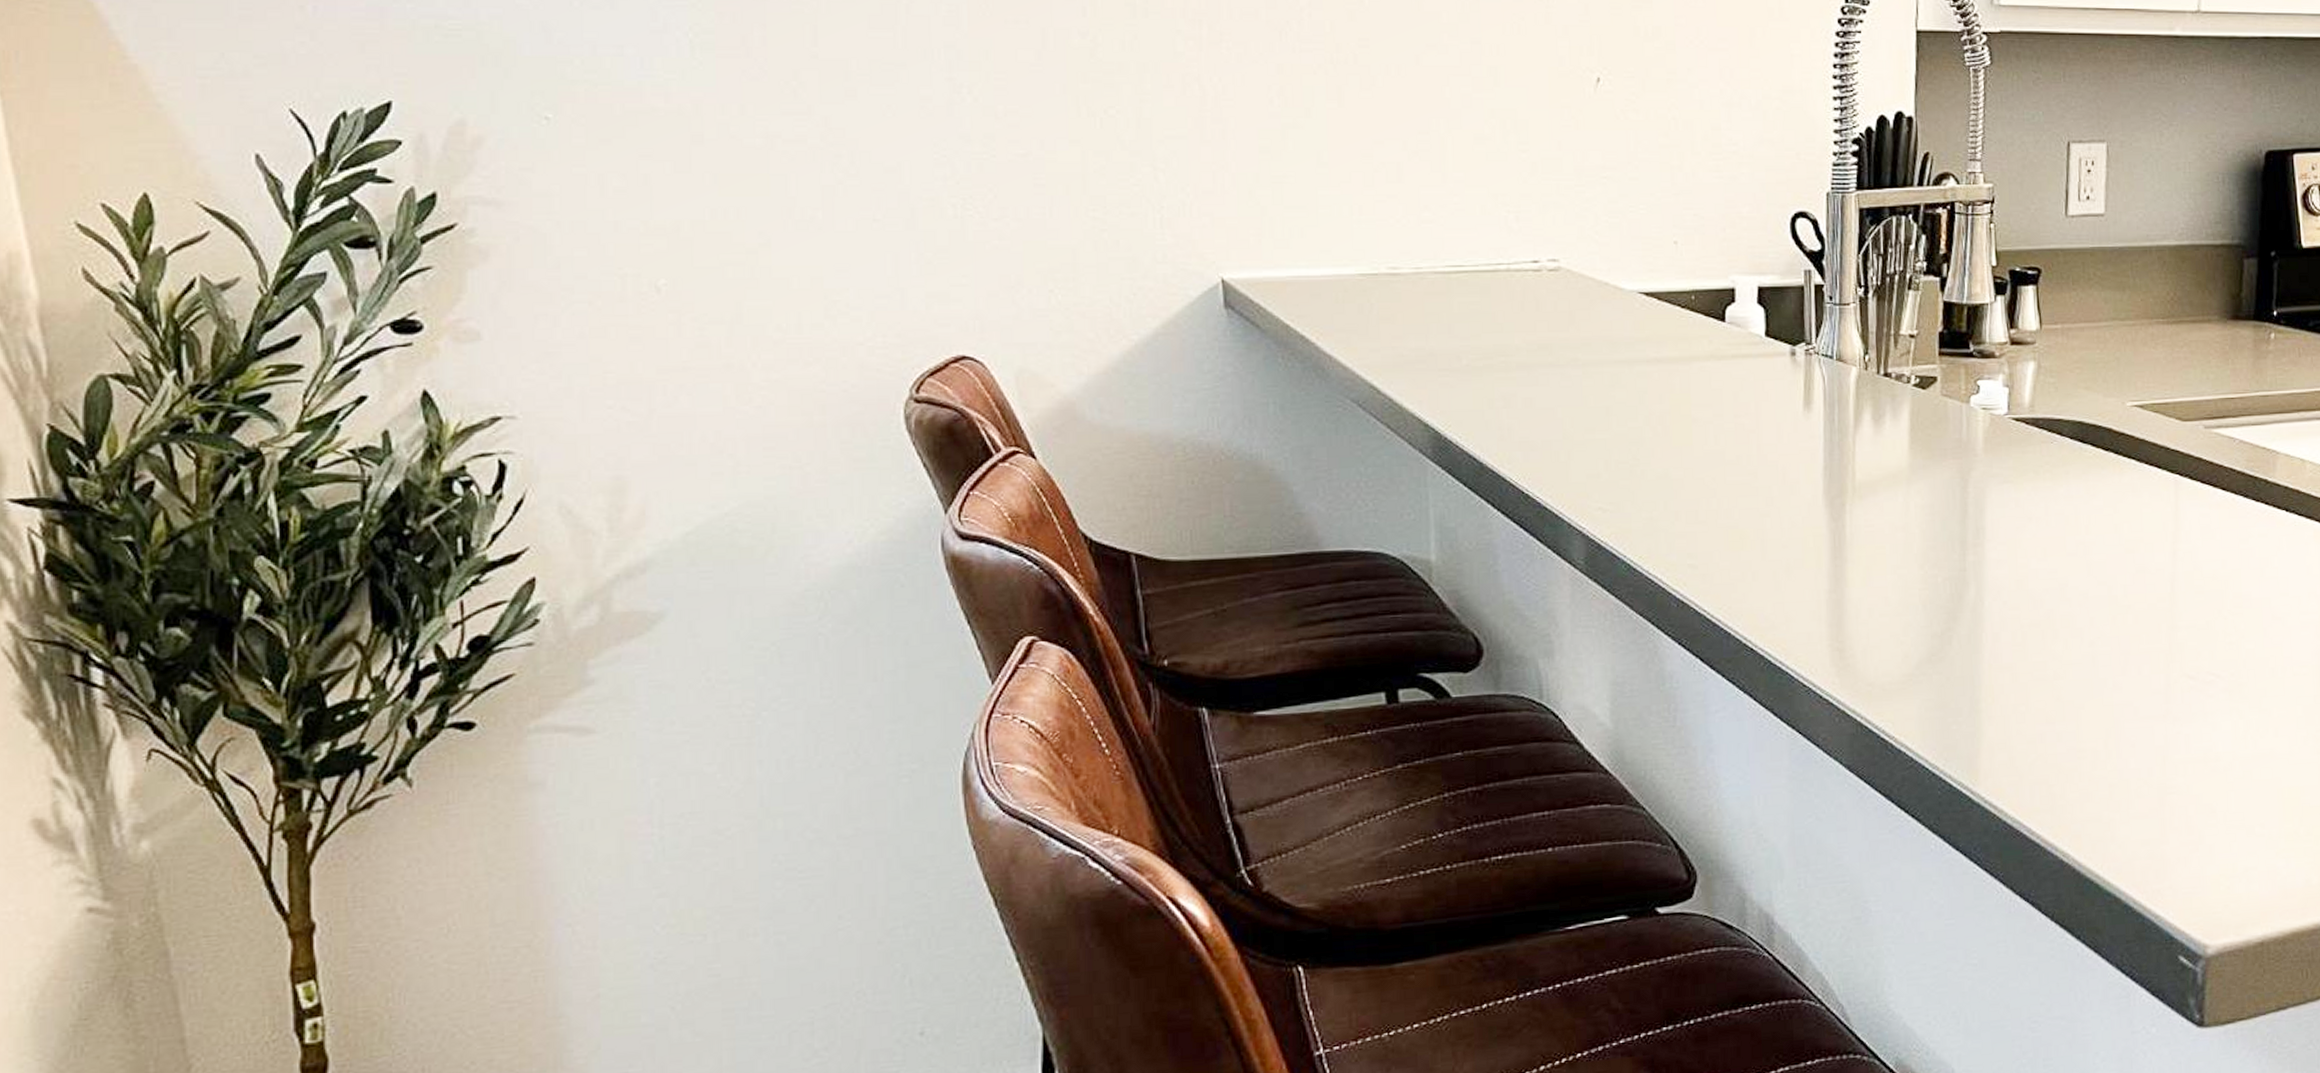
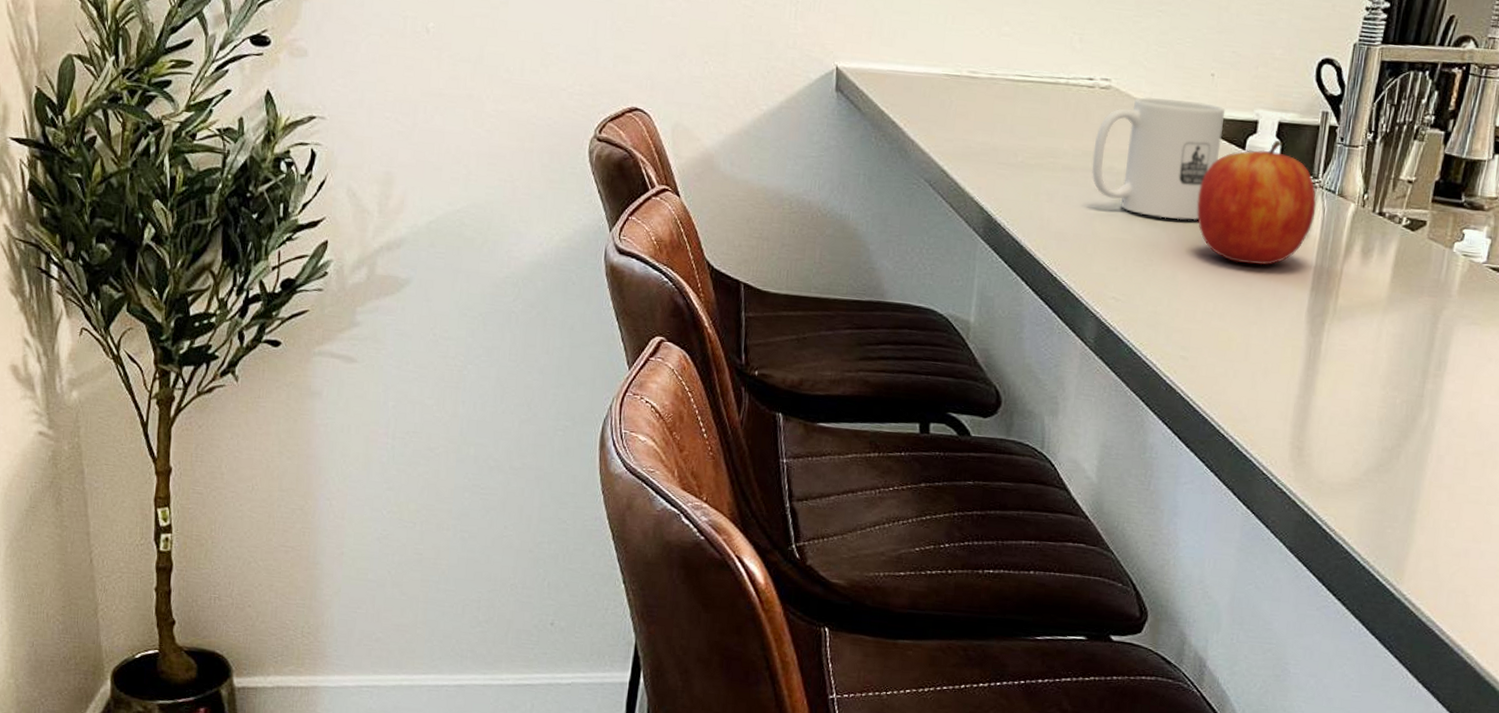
mug: none [1550,273,1698,410] -> present [1091,96,1226,221]
apple: none [1680,307,1815,450] -> present [1197,140,1316,266]

